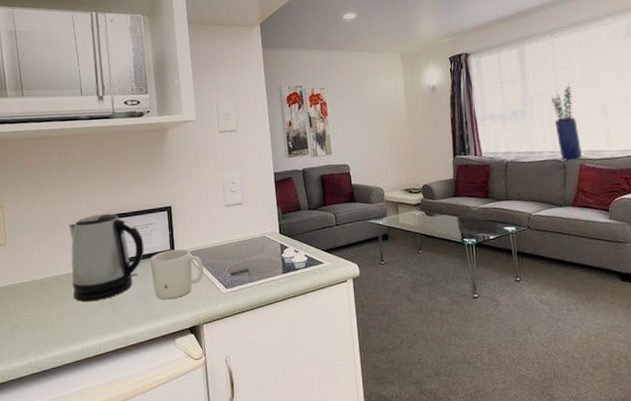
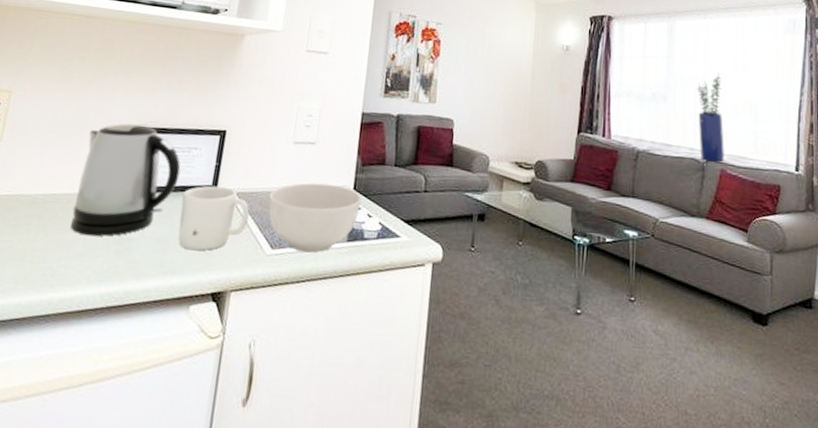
bowl: none [215,232,288,287] -> present [269,182,362,253]

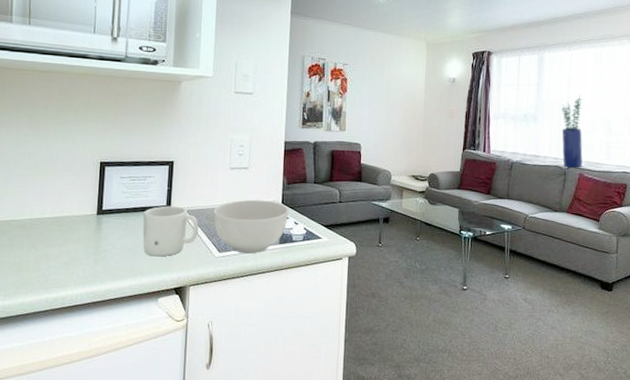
kettle: present [70,123,181,236] -> none [54,159,139,249]

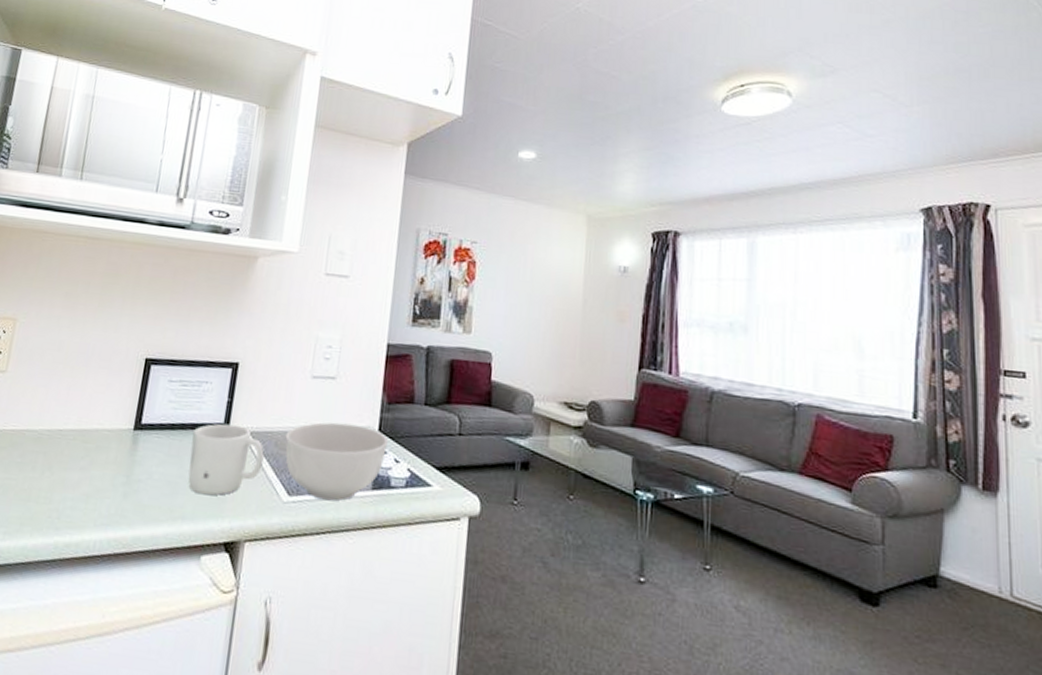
vase: present [562,95,583,168] -> none [786,297,821,406]

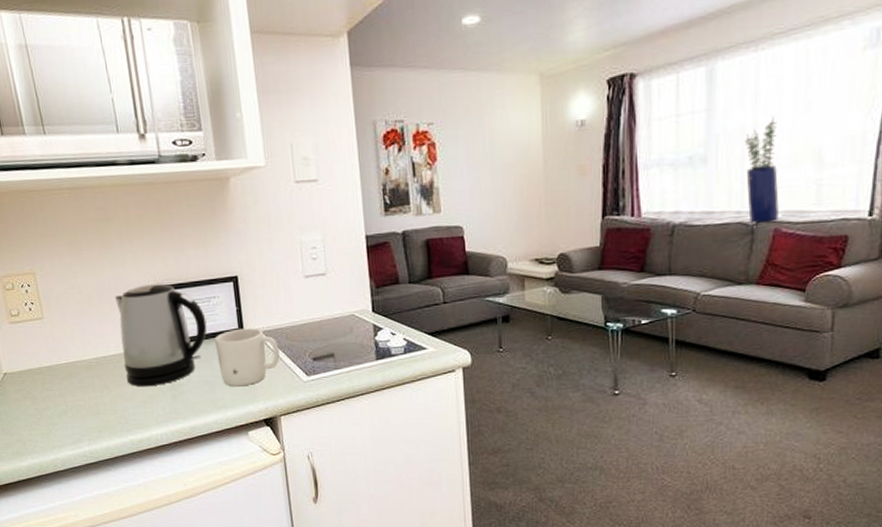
kettle: none [76,354,191,477] -> present [115,284,207,386]
bowl: present [285,422,388,501] -> none [293,310,383,375]
vase: none [786,297,821,406] -> present [745,116,779,223]

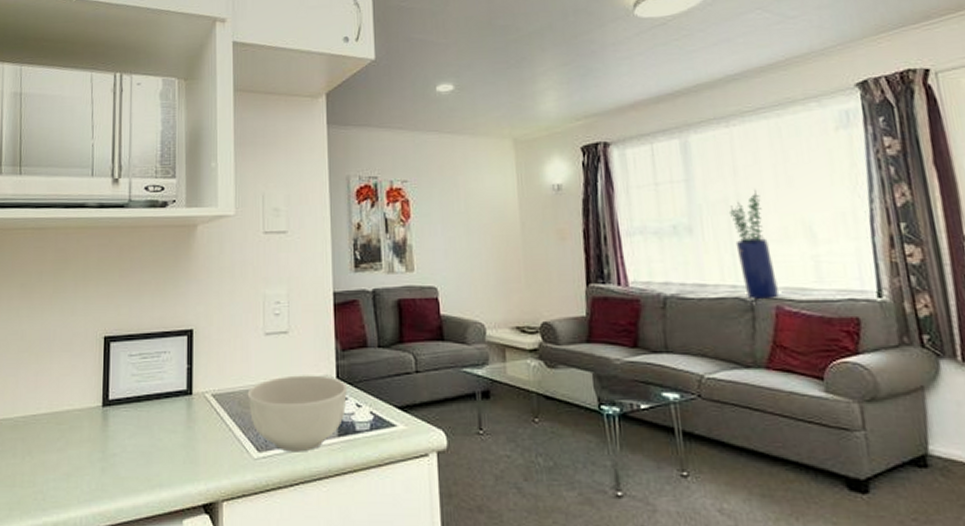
kettle: present [115,284,207,386] -> none [53,334,153,454]
mug: present [215,328,280,387] -> none [159,390,229,461]
bowl: none [293,310,383,375] -> present [247,375,347,452]

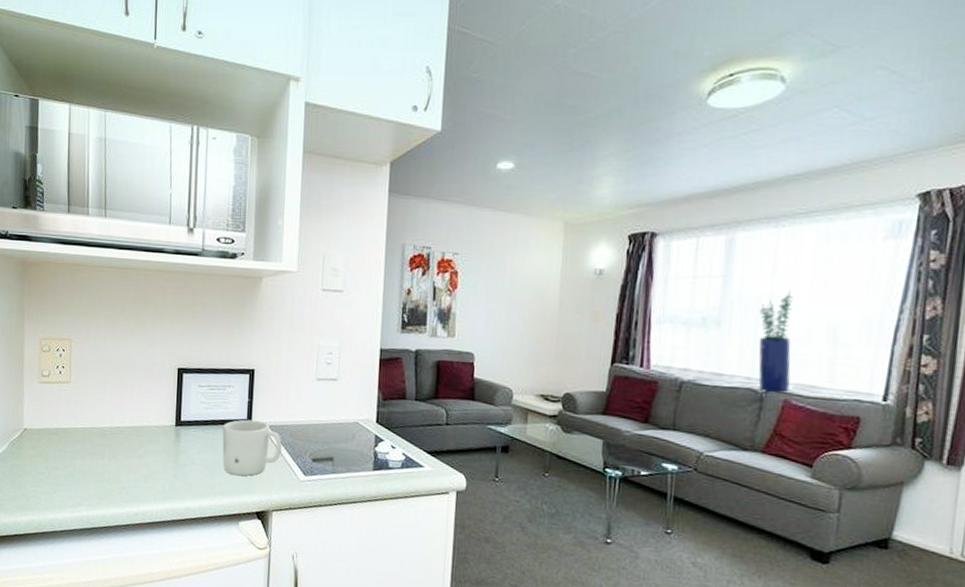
mug: none [159,390,229,461] -> present [222,419,282,476]
bowl: present [247,375,347,452] -> none [298,416,385,480]

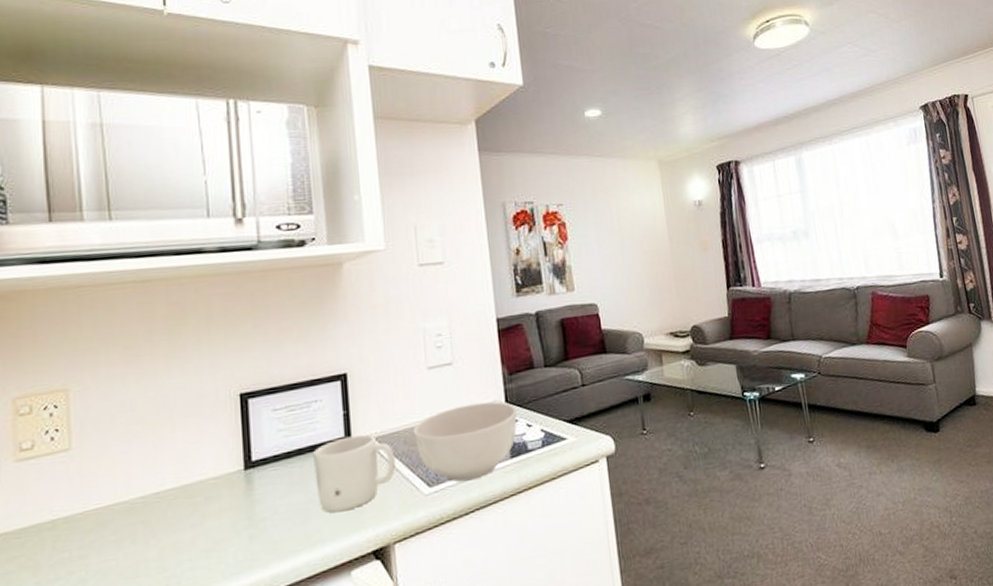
bowl: none [298,416,385,480] -> present [413,401,517,482]
vase: present [758,290,793,392] -> none [835,196,873,288]

